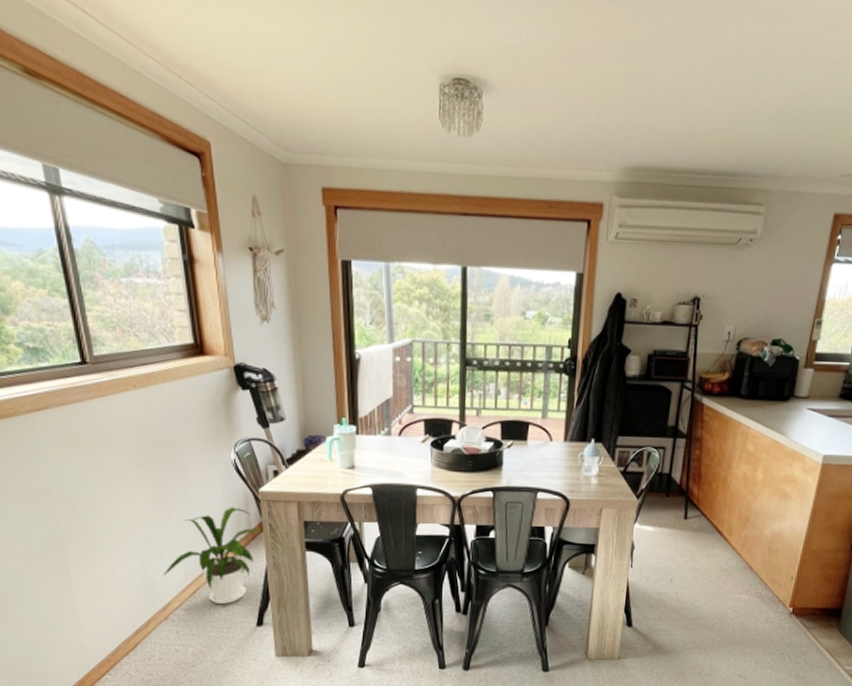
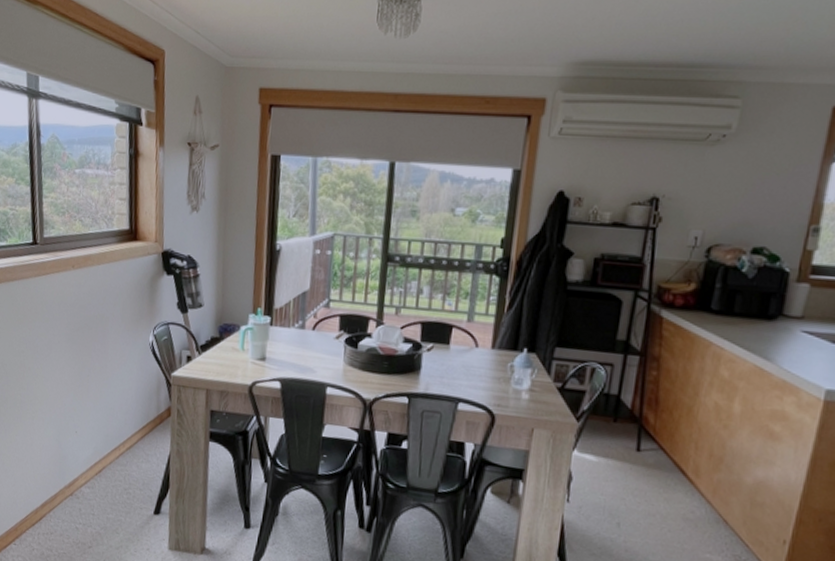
house plant: present [162,507,264,605] -> none [74,388,172,487]

